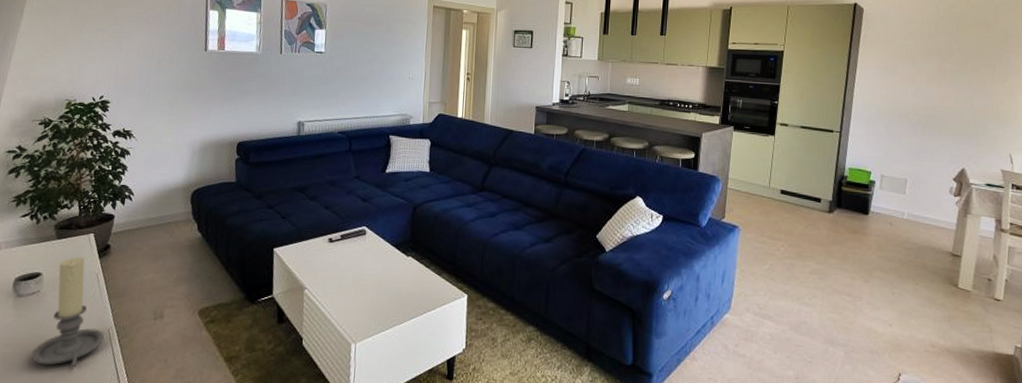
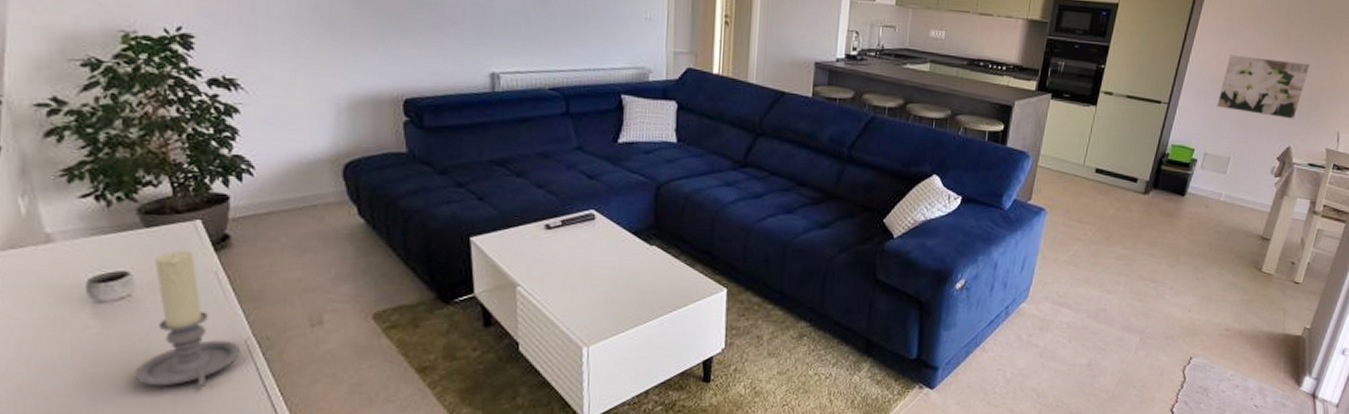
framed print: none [886,89,970,144] -> present [1216,54,1311,119]

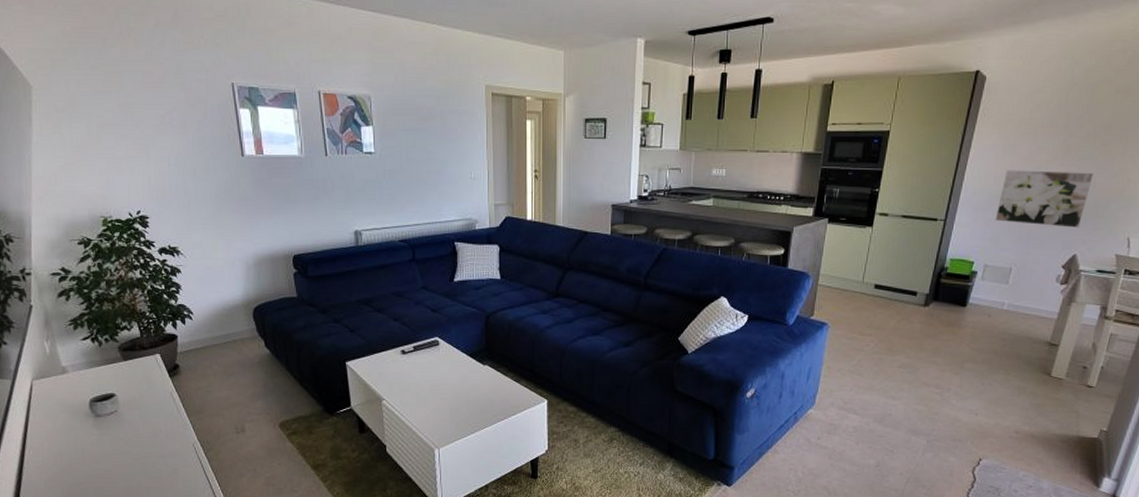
candle holder: present [134,251,240,388] -> none [122,377,190,480]

